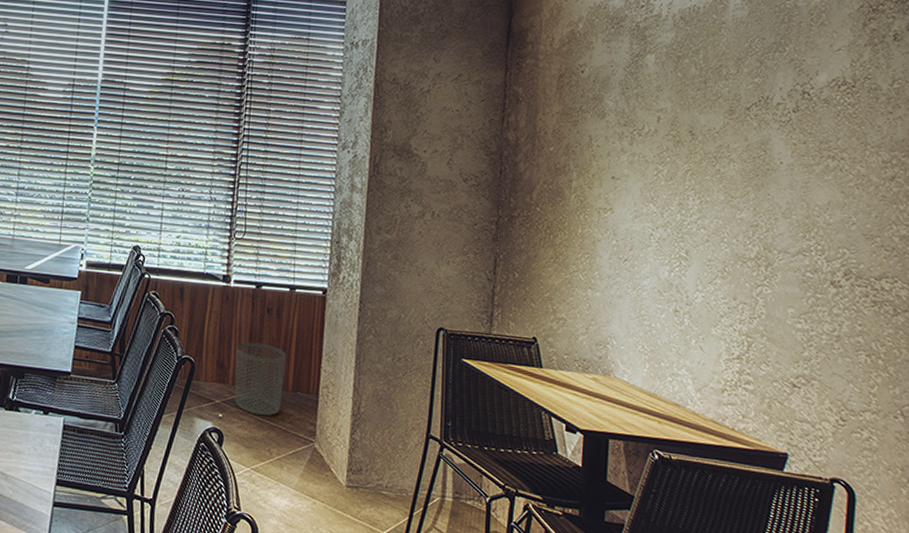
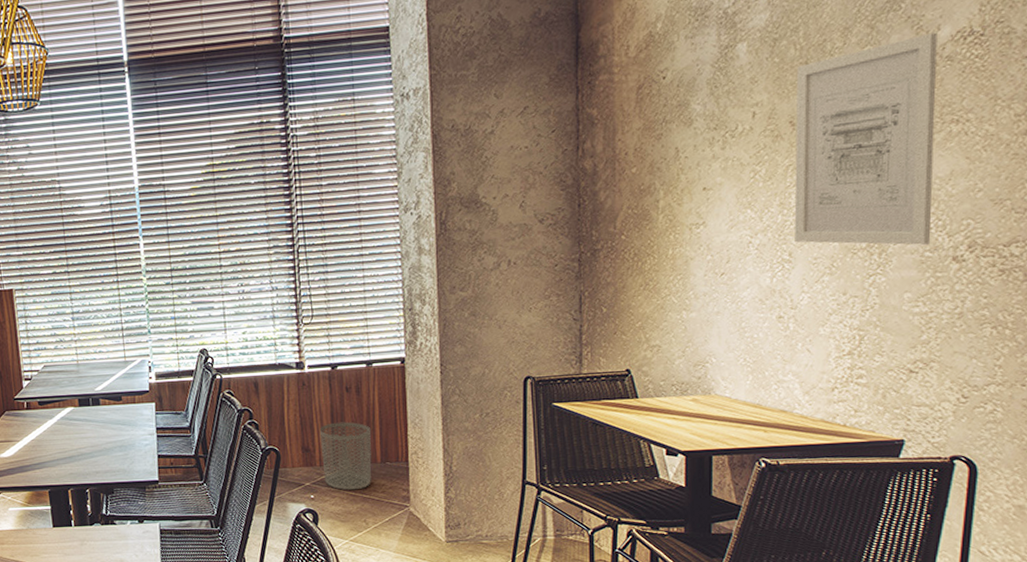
wall art: none [691,76,816,265] -> present [794,32,938,245]

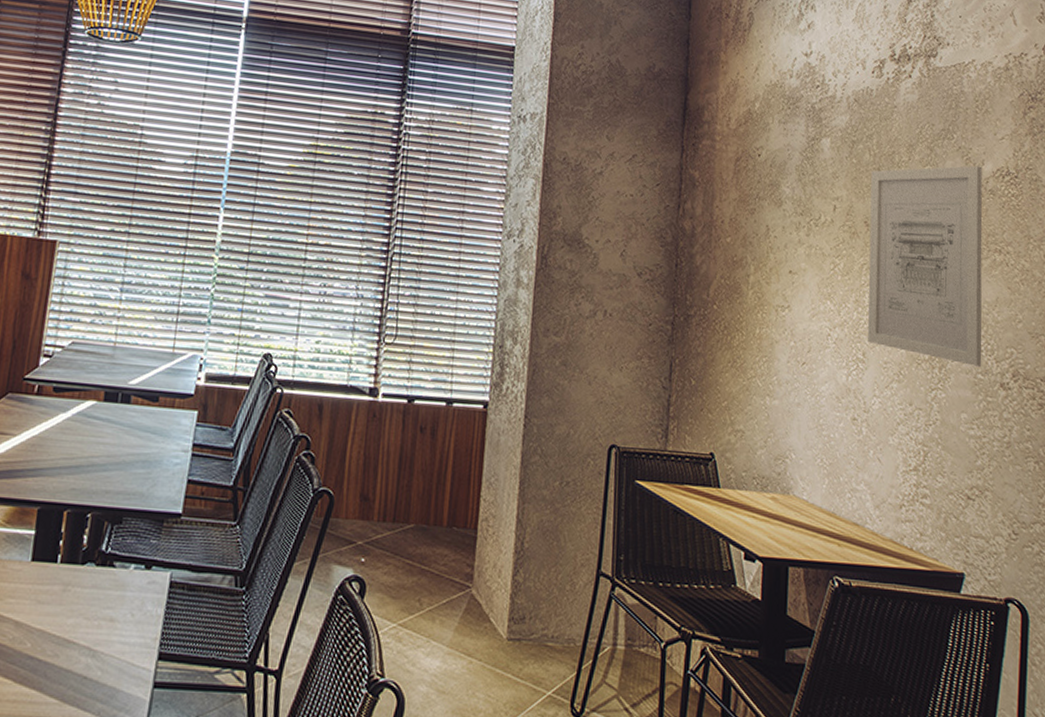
waste bin: present [319,422,372,491] -> none [380,468,442,559]

